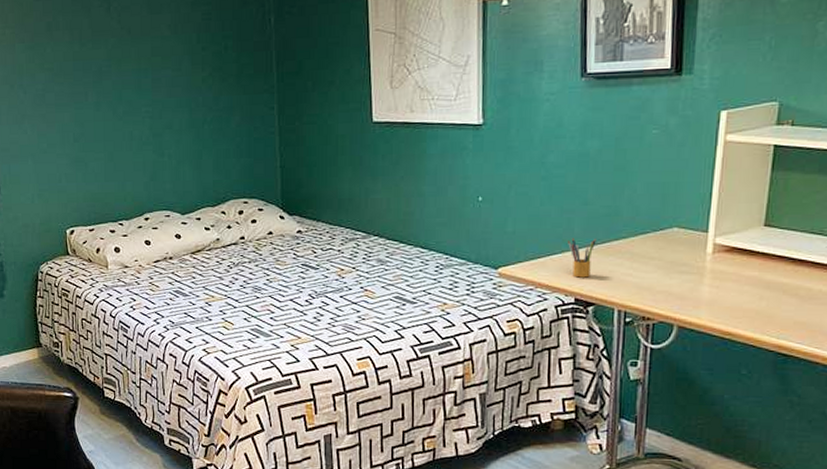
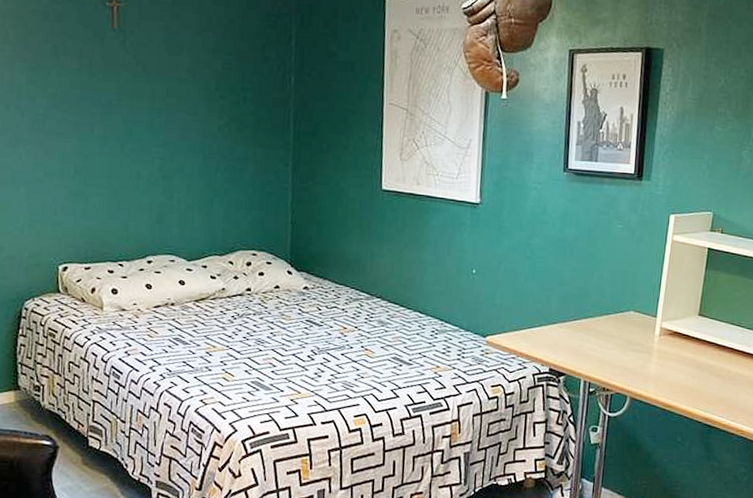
pencil box: present [568,238,597,278] -> none [546,314,570,350]

